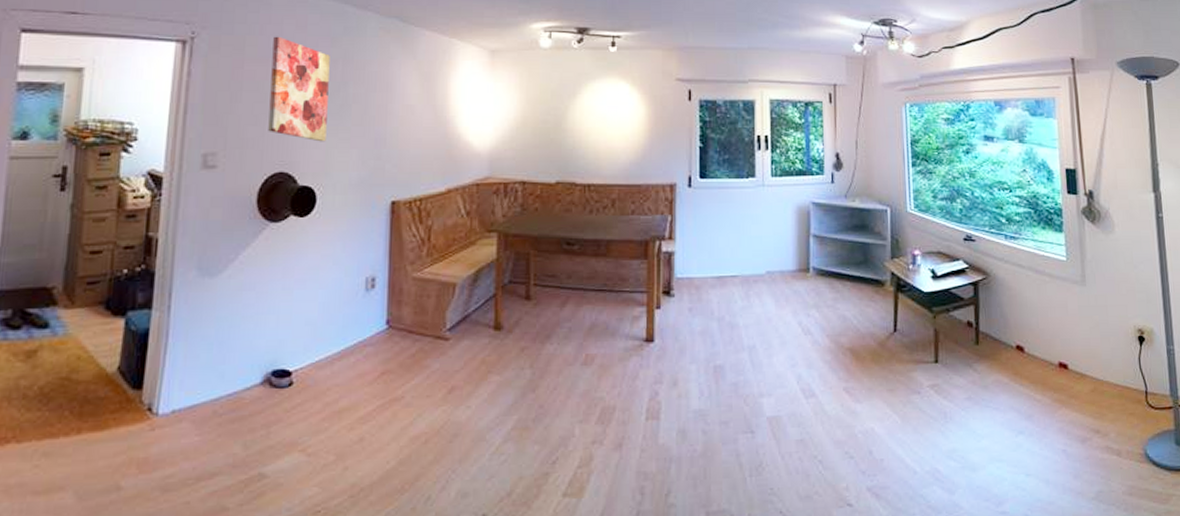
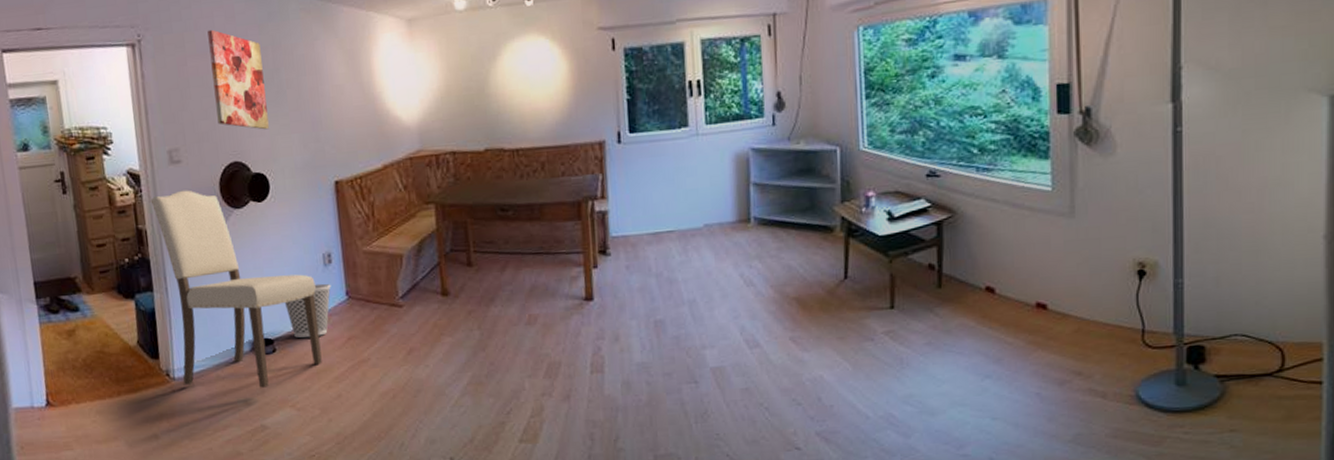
chair: none [167,198,352,428] -> present [150,190,322,388]
wastebasket: none [312,310,371,370] -> present [284,283,331,338]

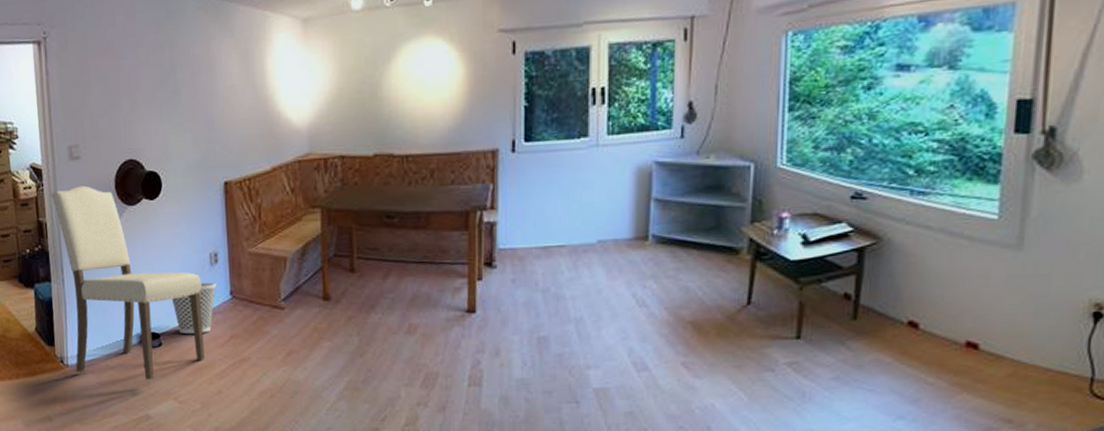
wall art: present [207,29,269,130] -> none [108,27,164,129]

